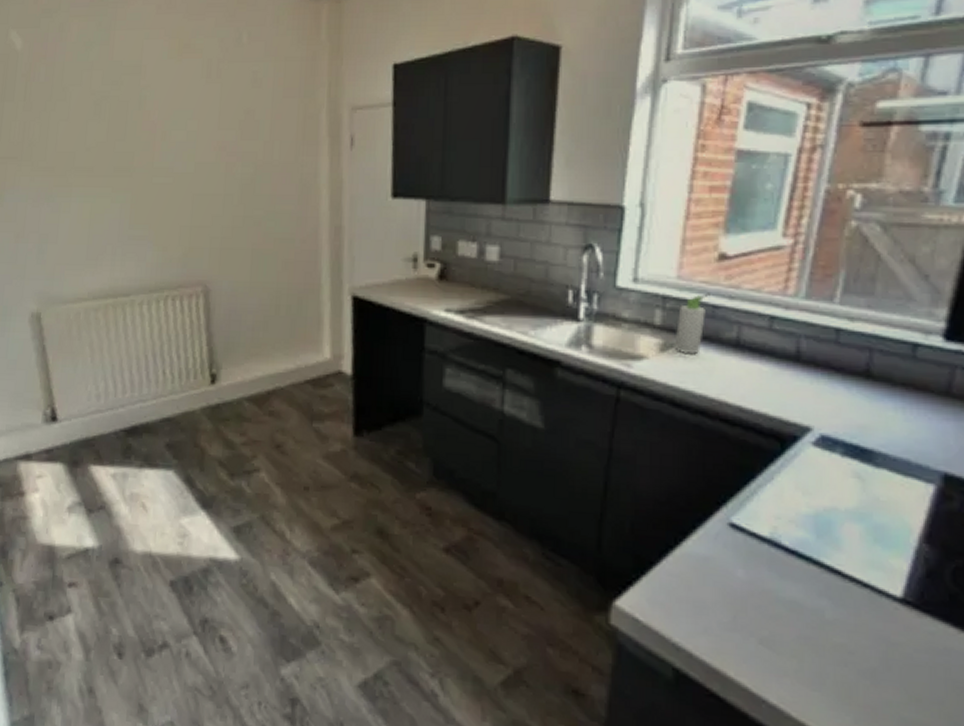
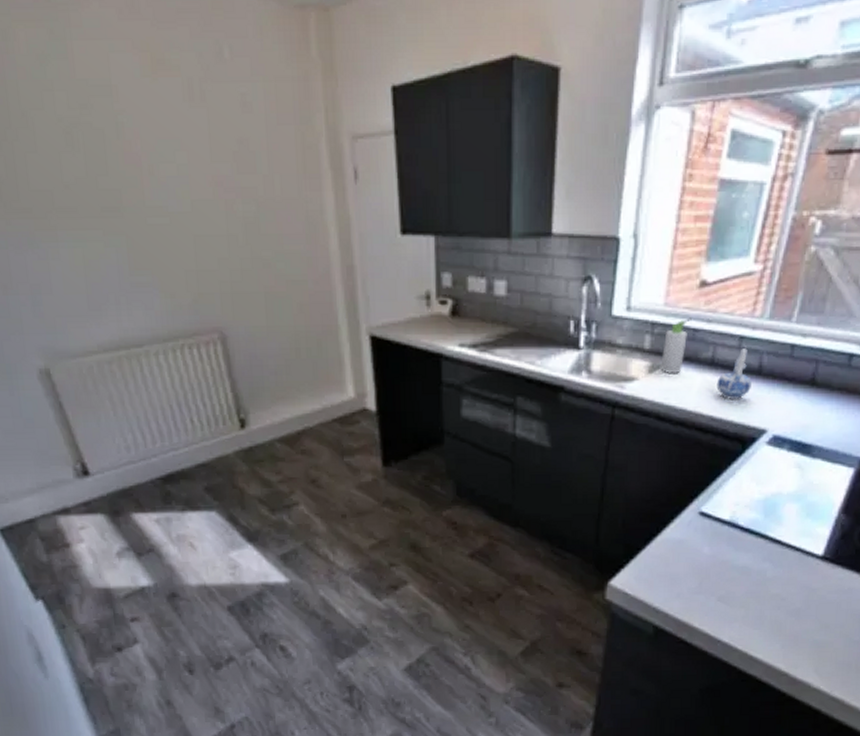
ceramic pitcher: none [744,330,788,390] -> present [716,348,752,400]

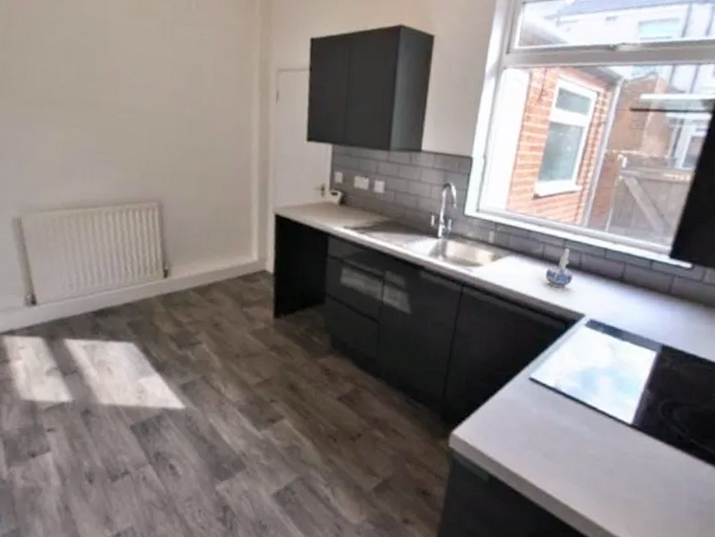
bottle: present [661,317,692,373] -> none [501,221,527,263]

